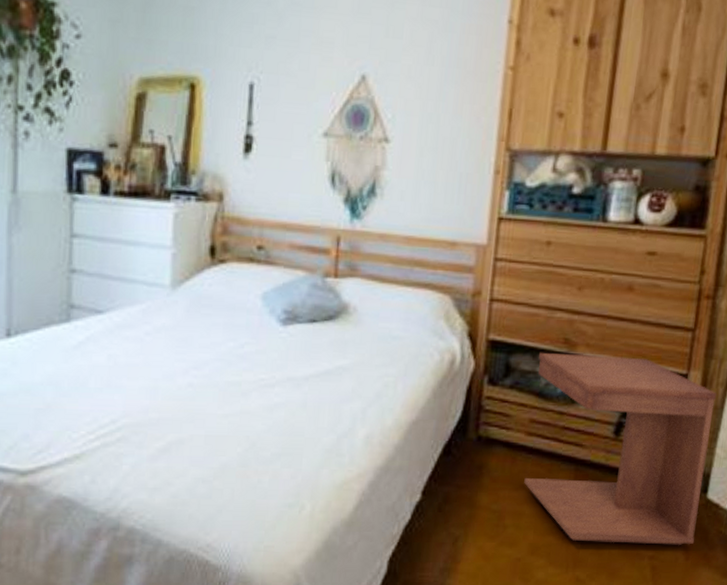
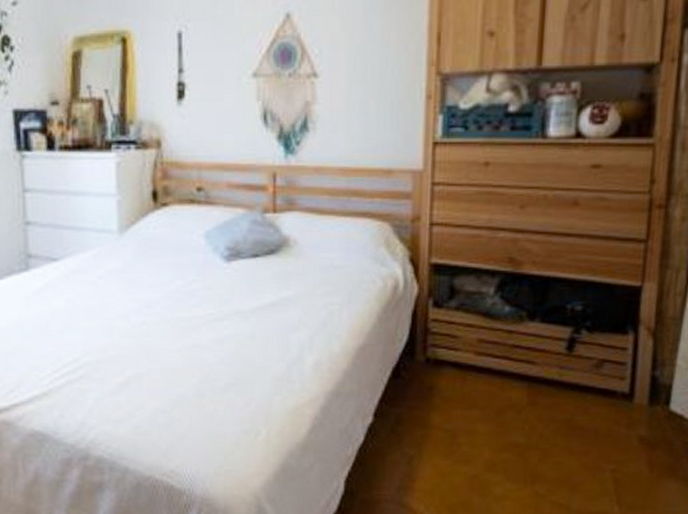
side table: present [524,352,717,545] -> none [476,272,675,458]

